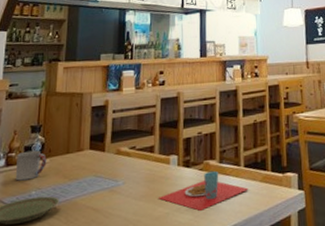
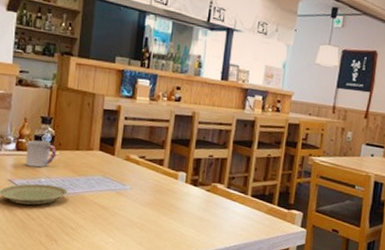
place setting: present [158,170,249,211] -> none [163,193,252,227]

